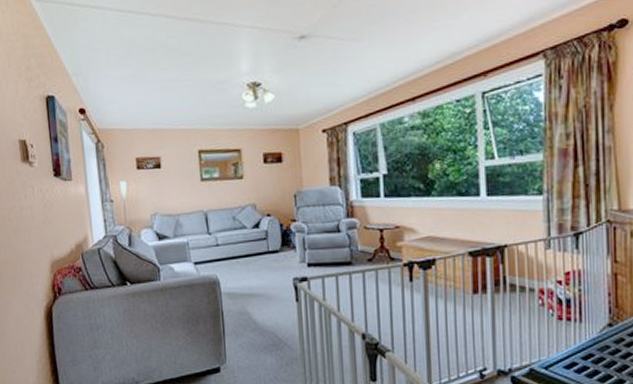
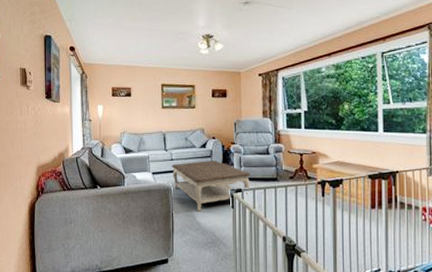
coffee table: none [217,243,318,308] -> present [171,160,250,211]

